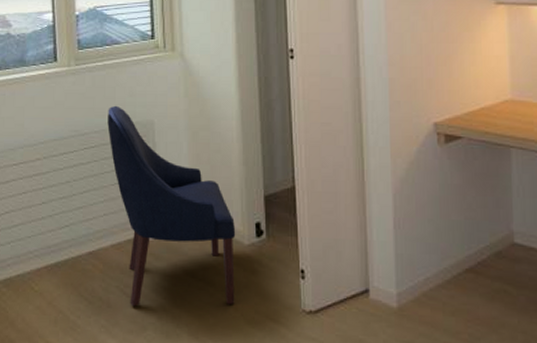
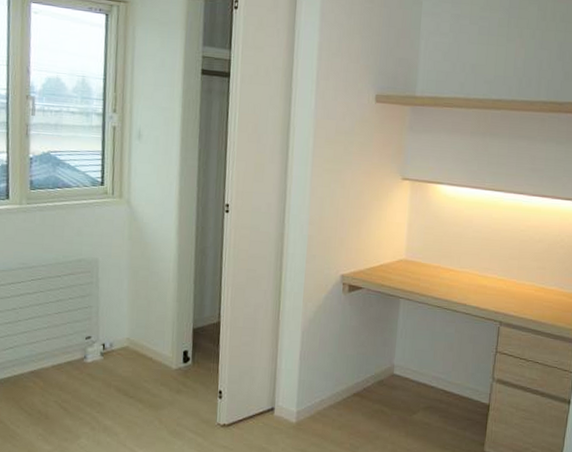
chair: present [107,105,236,307] -> none [54,243,166,419]

